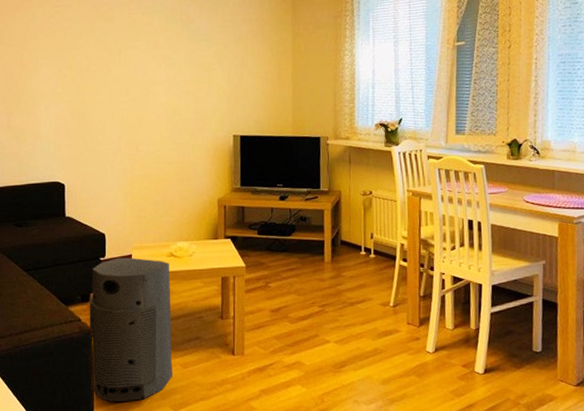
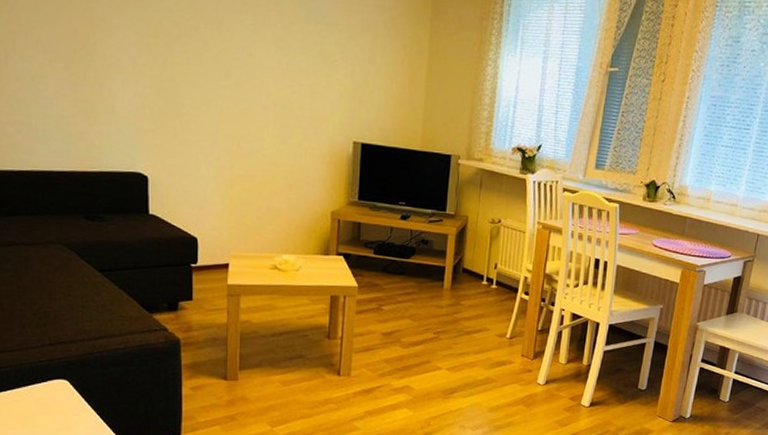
air purifier: present [89,257,174,403] -> none [177,265,272,417]

